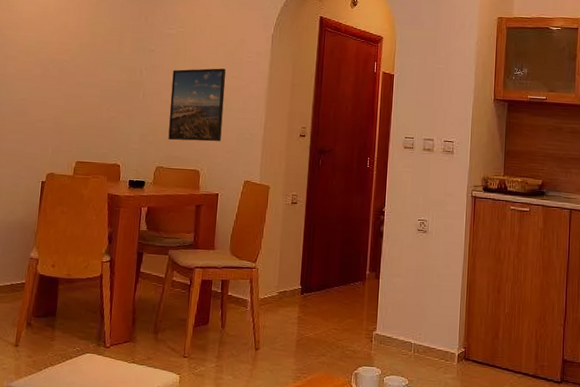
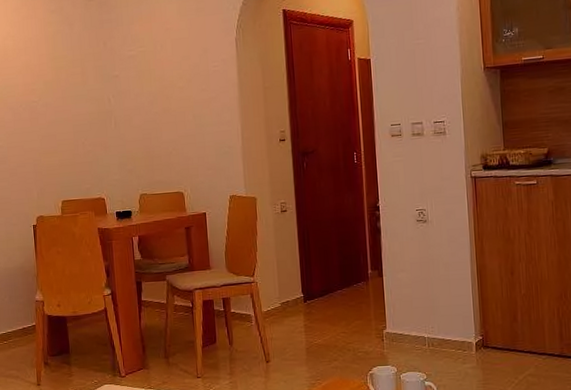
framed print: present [168,68,226,142] -> none [140,83,200,166]

